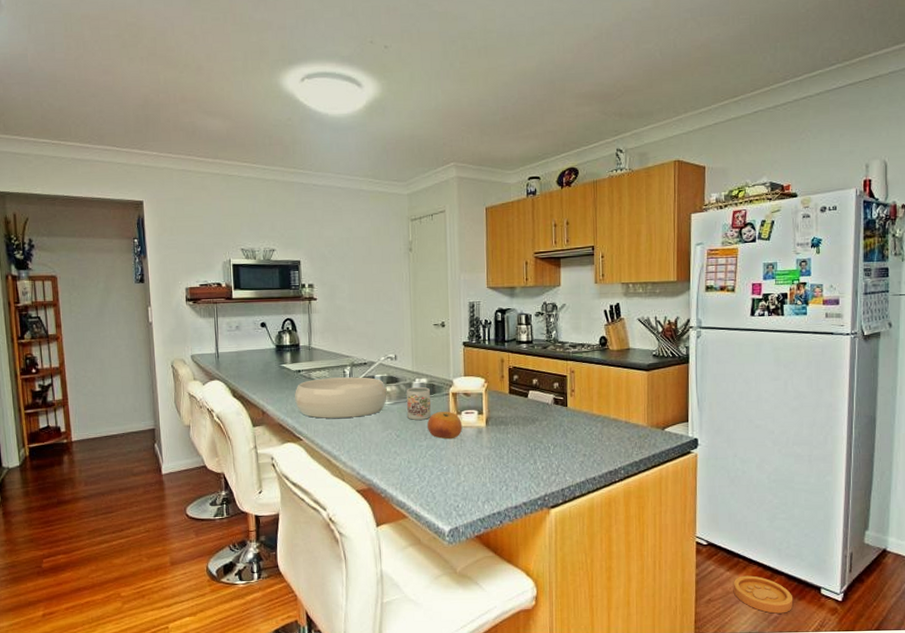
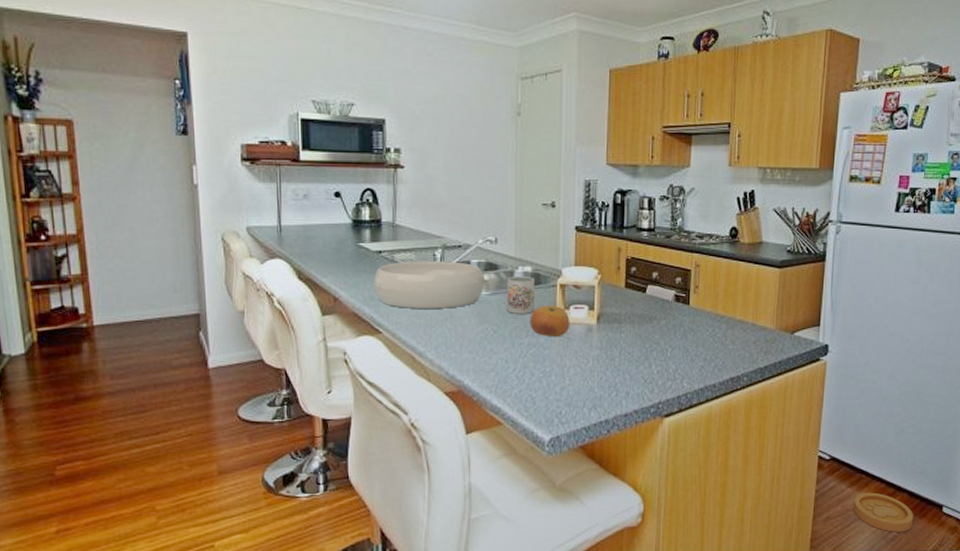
books: none [18,377,45,407] -> present [23,245,58,282]

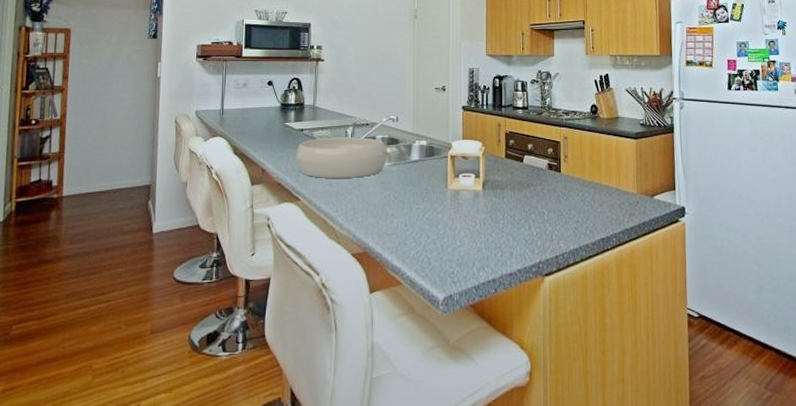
books: none [35,204,74,235] -> present [29,95,59,120]
mug: present [506,275,534,314] -> none [405,148,429,182]
fruit: present [529,305,570,337] -> none [424,173,460,203]
pet bowl: present [853,492,914,532] -> none [725,350,785,392]

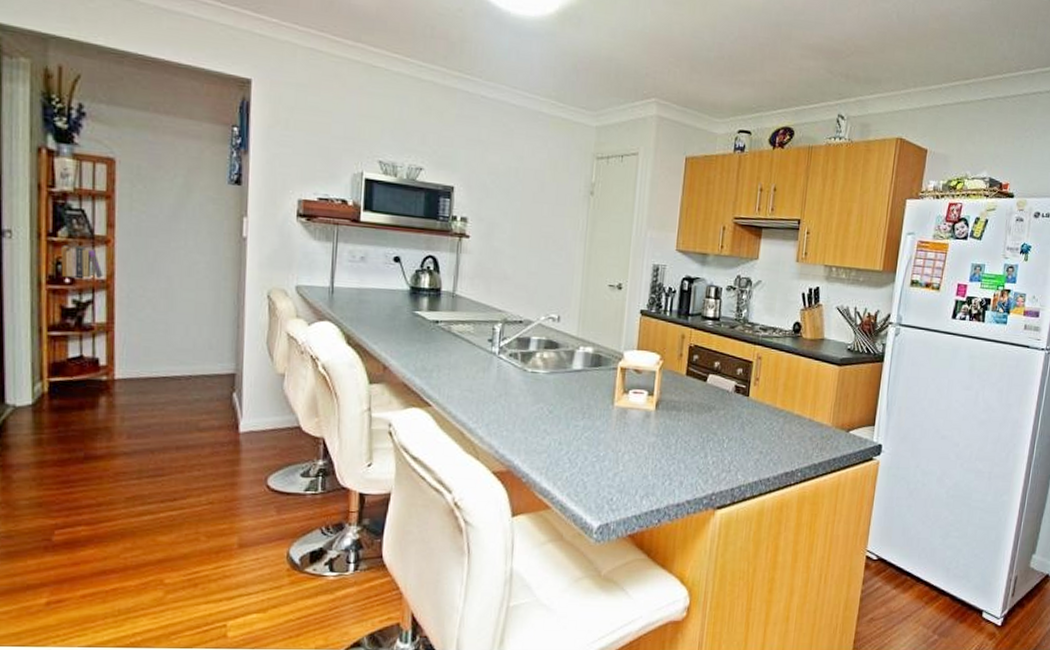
books: present [12,128,41,159] -> none [39,289,80,328]
bowl: present [295,137,387,178] -> none [426,333,544,385]

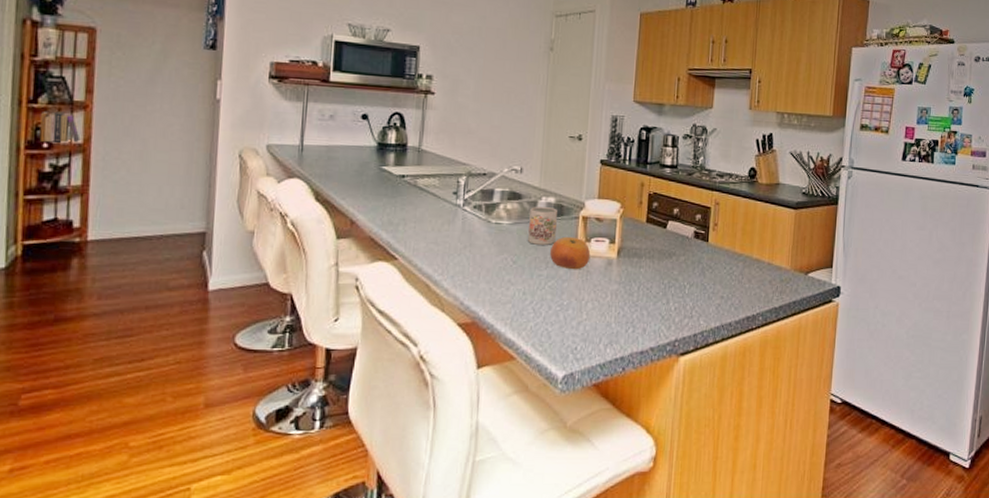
mug: none [563,355,595,396] -> present [527,206,557,245]
fruit: none [586,387,629,422] -> present [549,236,591,270]

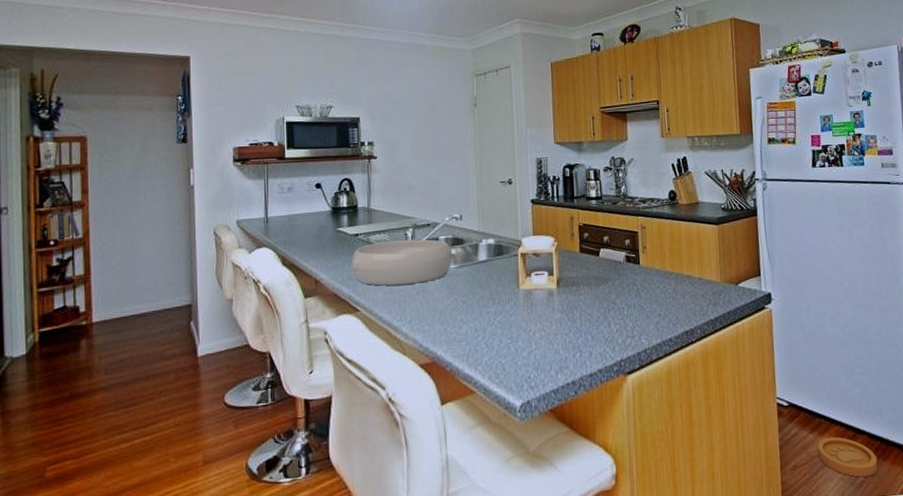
bowl: none [393,187,507,237] -> present [351,239,452,286]
mug: present [527,206,557,245] -> none [473,247,499,284]
fruit: present [549,236,591,270] -> none [494,273,533,304]
pet bowl: none [863,438,923,481] -> present [817,436,878,478]

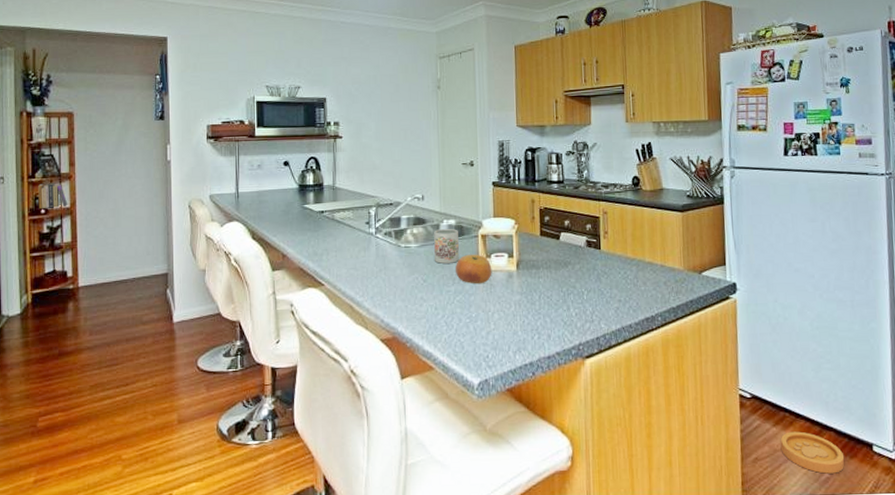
bowl: present [351,239,452,286] -> none [316,218,414,262]
mug: none [473,247,499,284] -> present [434,228,459,264]
fruit: none [494,273,533,304] -> present [455,254,492,284]

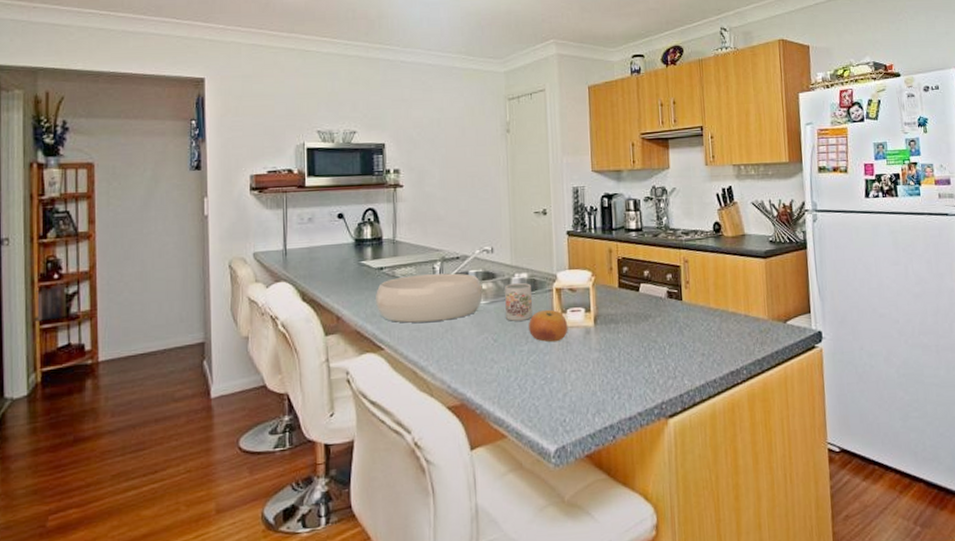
books: none [24,218,52,250] -> present [32,283,67,322]
books: present [38,183,68,210] -> none [50,243,86,274]
bowl: none [316,218,414,262] -> present [375,273,483,323]
pet bowl: present [780,431,845,474] -> none [870,484,935,528]

